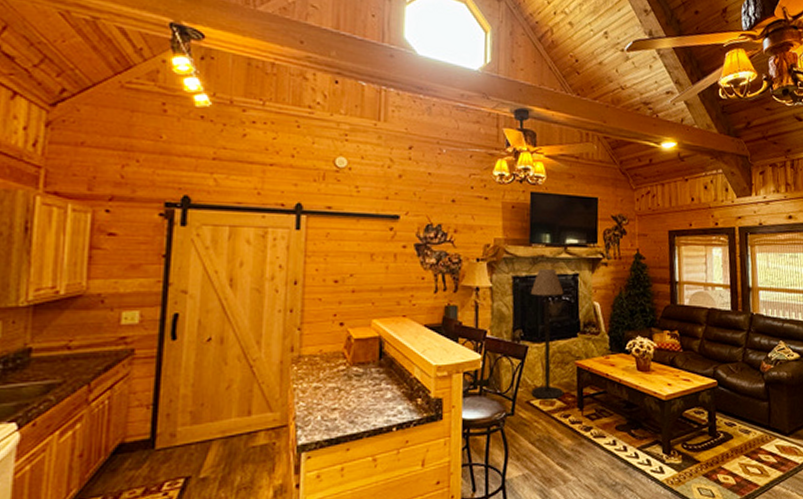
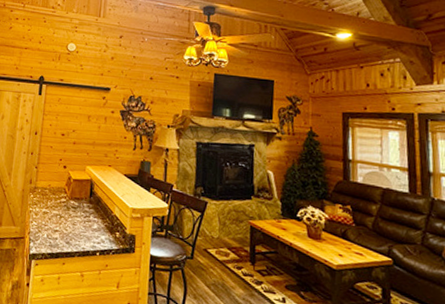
floor lamp: present [530,268,564,399] -> none [208,137,240,251]

